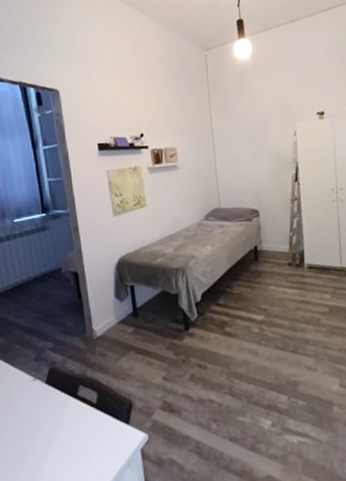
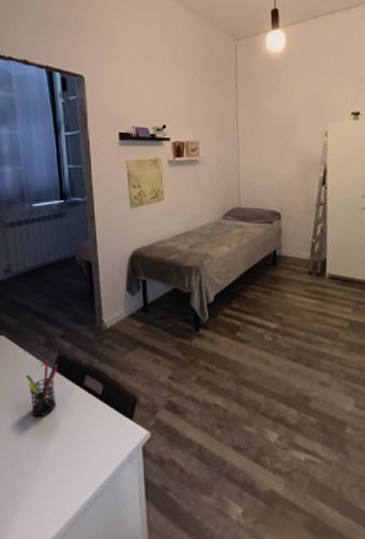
pen holder: none [18,376,51,434] -> present [26,362,58,418]

